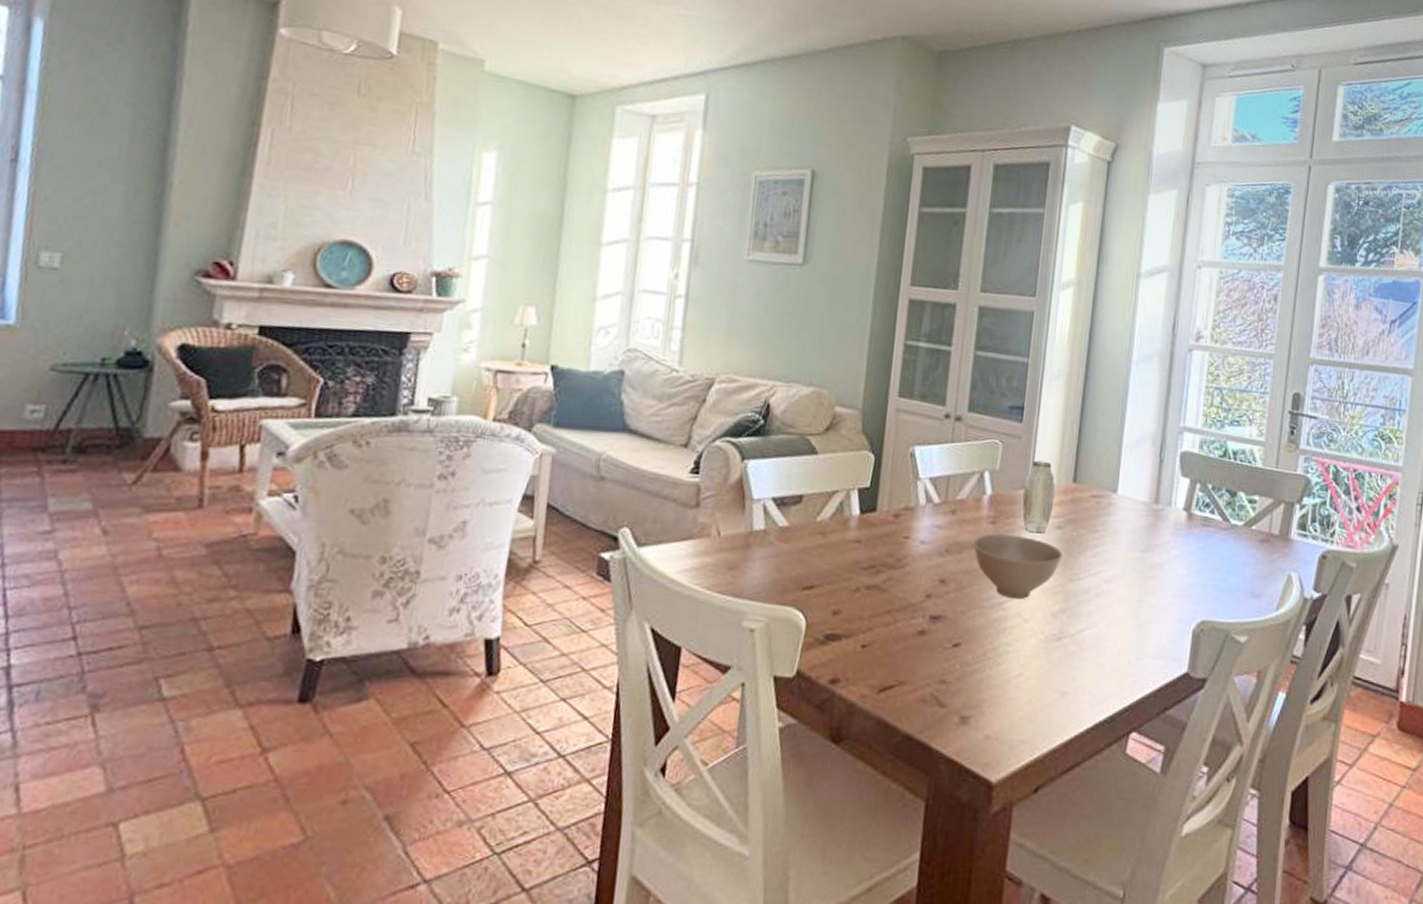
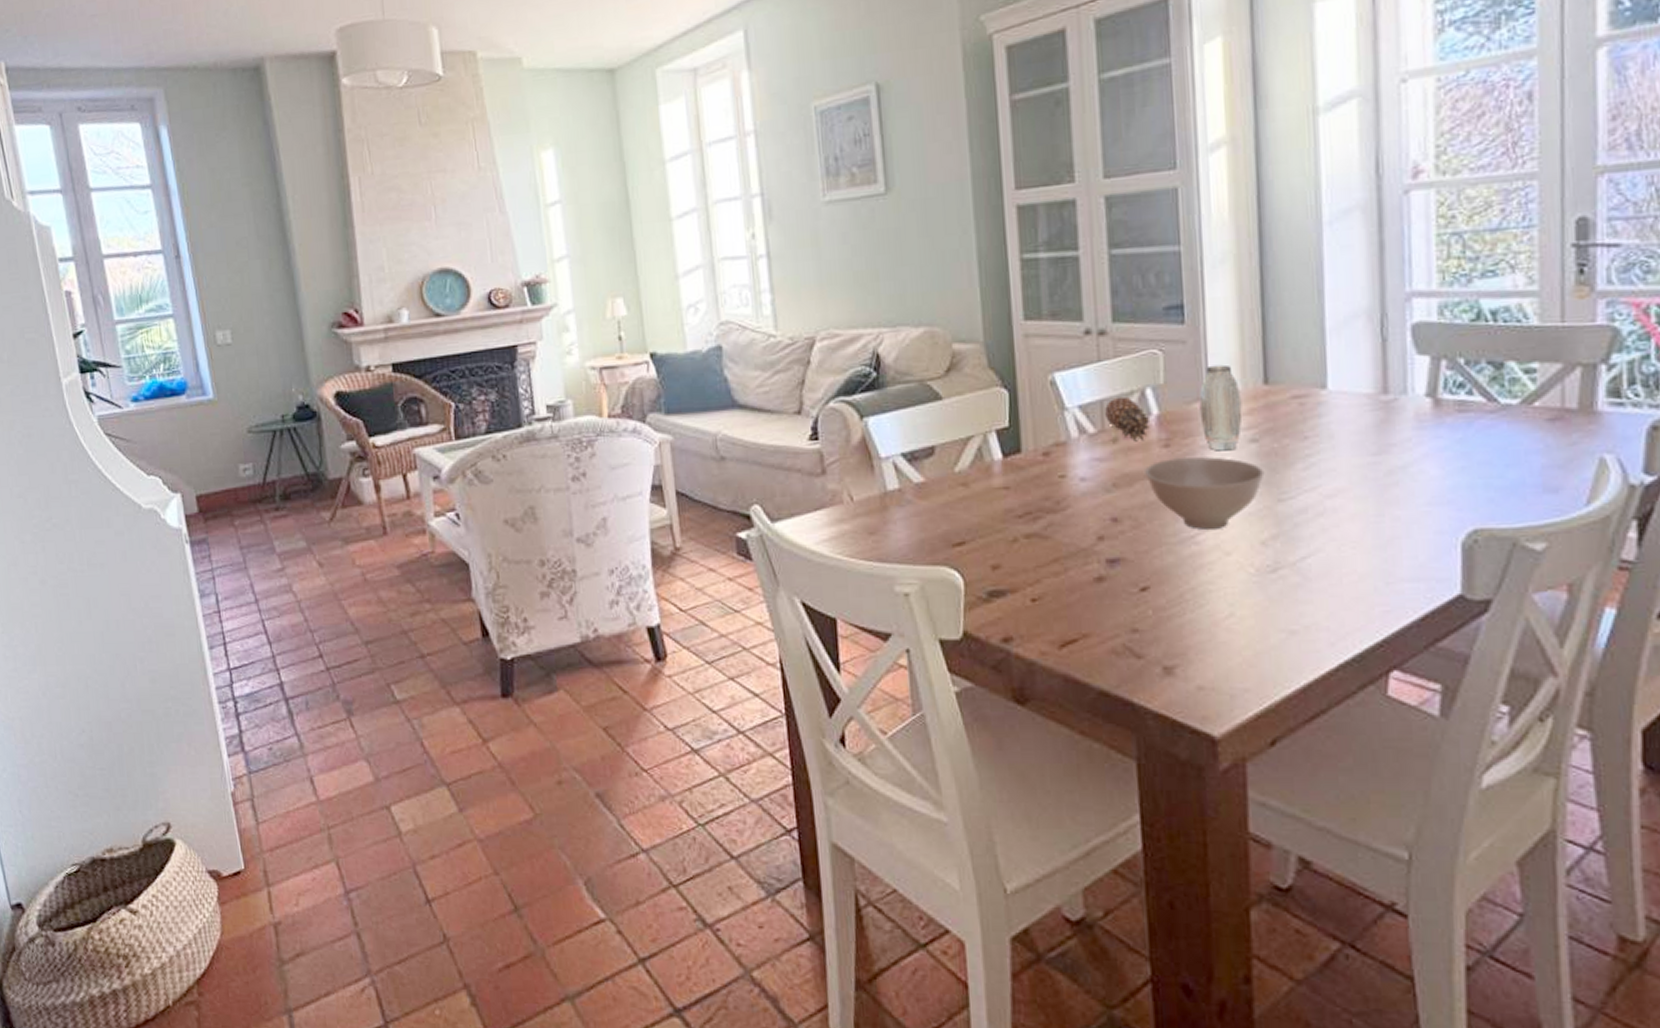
fruit: none [949,475,983,515] -> present [1105,396,1150,440]

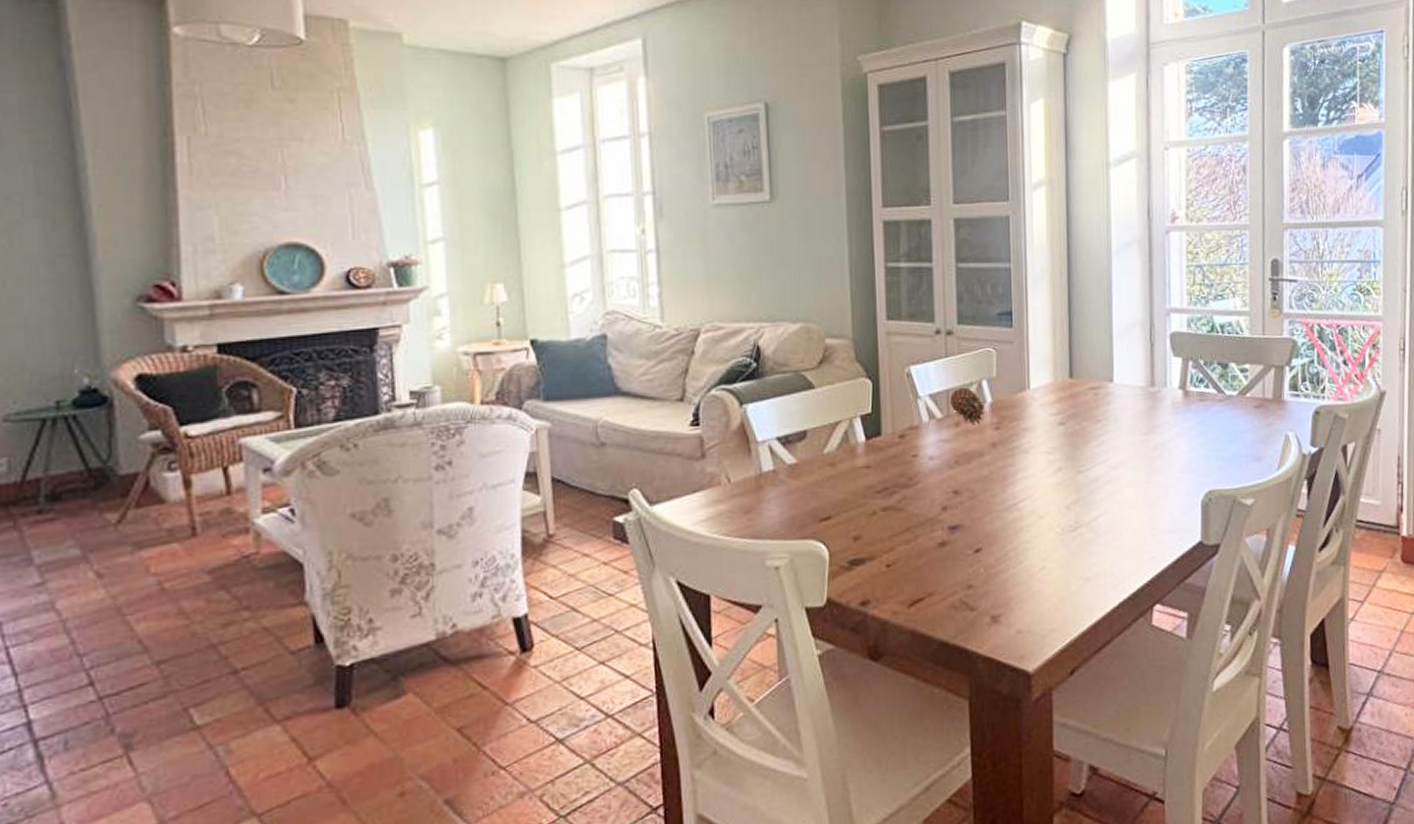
bowl: present [1145,457,1265,529] -> none [980,437,1069,498]
vase: present [1199,364,1243,451] -> none [1022,361,1054,433]

